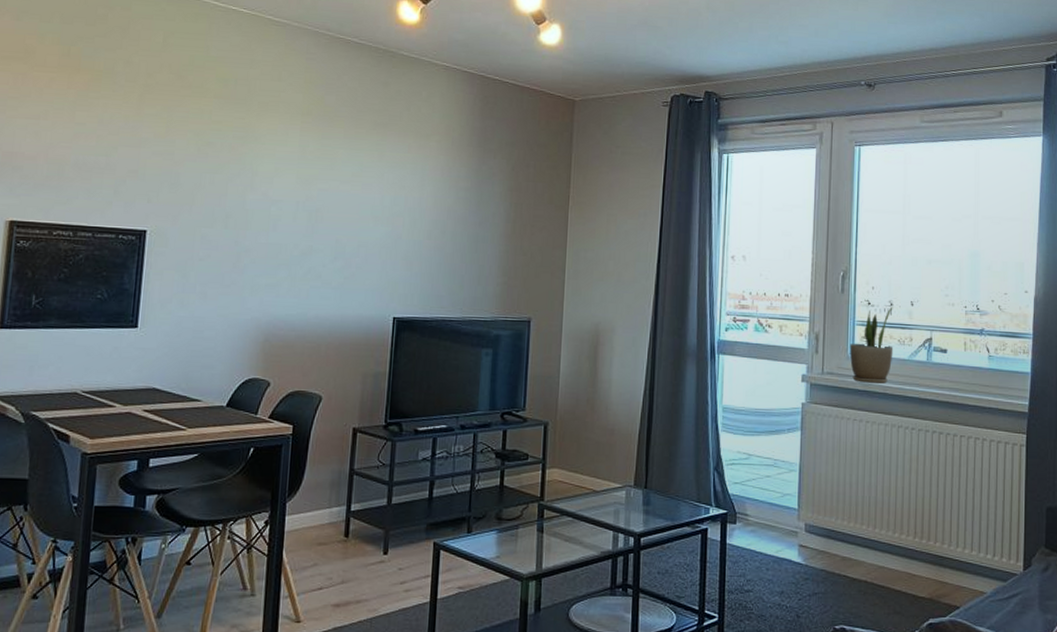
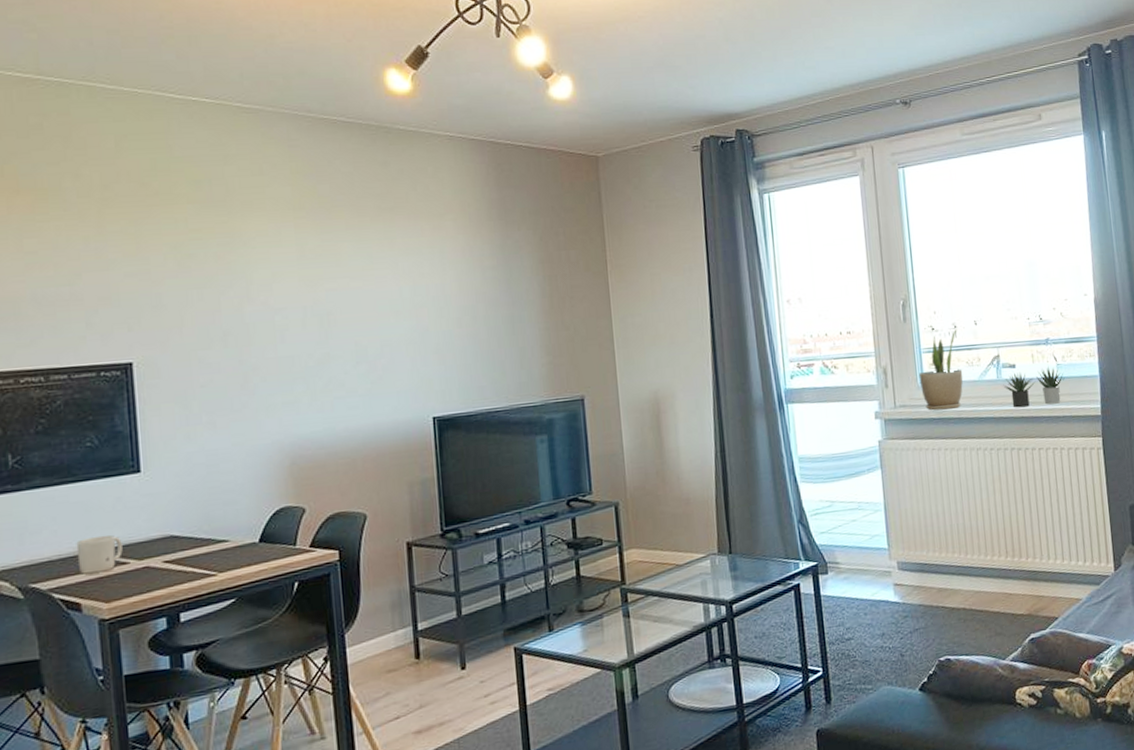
mug: none [72,378,112,411] -> present [76,534,123,574]
succulent plant: none [932,356,995,394] -> present [1003,366,1065,408]

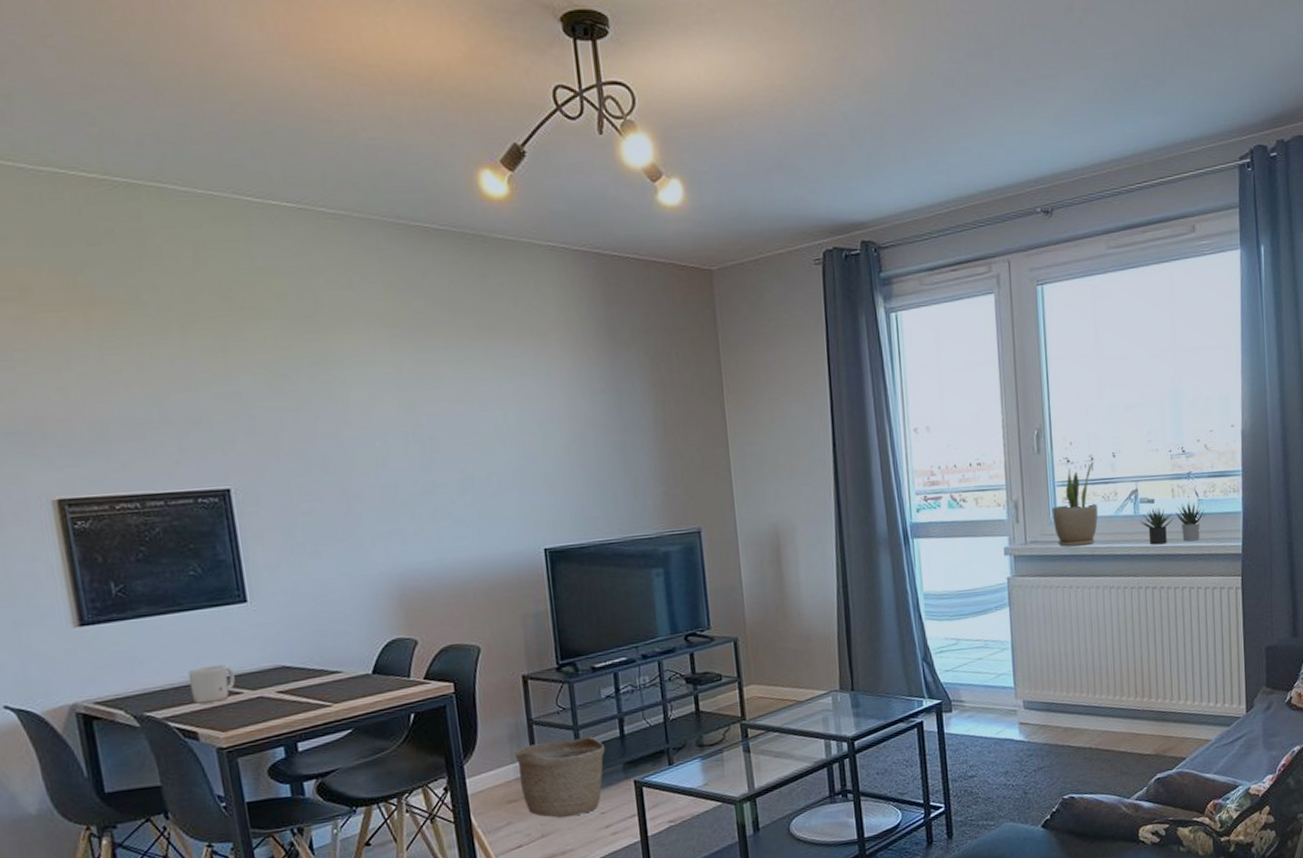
basket: none [396,603,487,688] -> present [514,736,606,818]

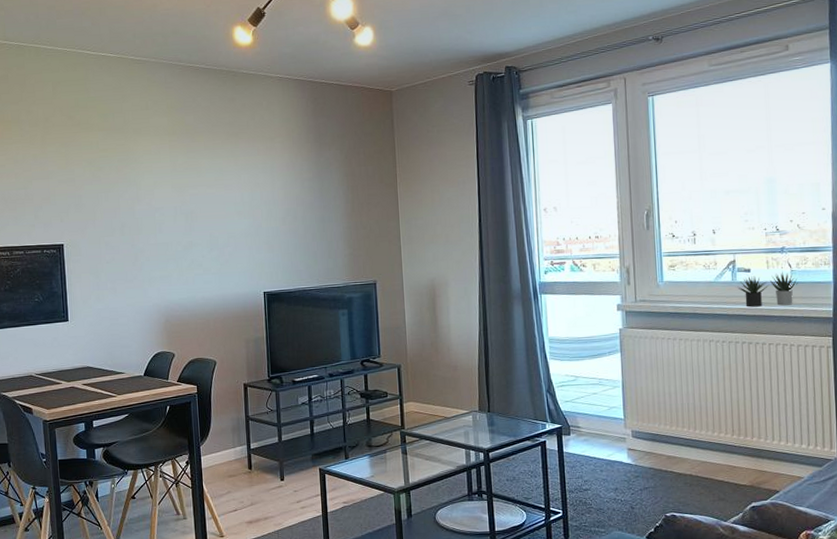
mug: present [187,664,235,704] -> none [29,363,57,389]
basket: present [514,736,606,818] -> none [235,432,300,492]
potted plant: present [1051,461,1099,548] -> none [658,236,700,307]

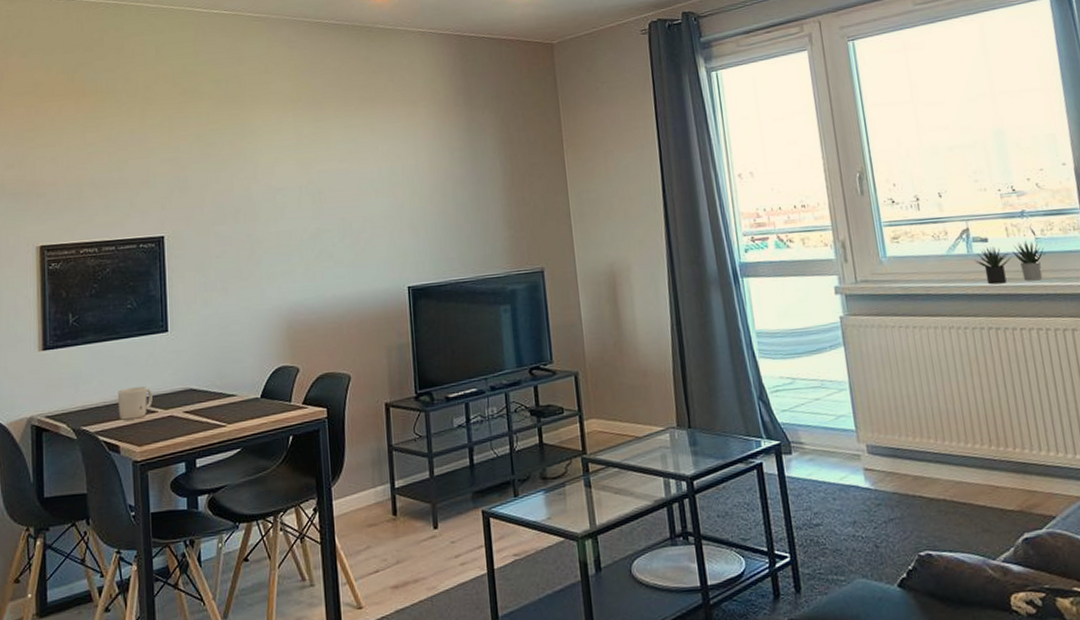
mug: none [29,363,57,389] -> present [117,386,153,420]

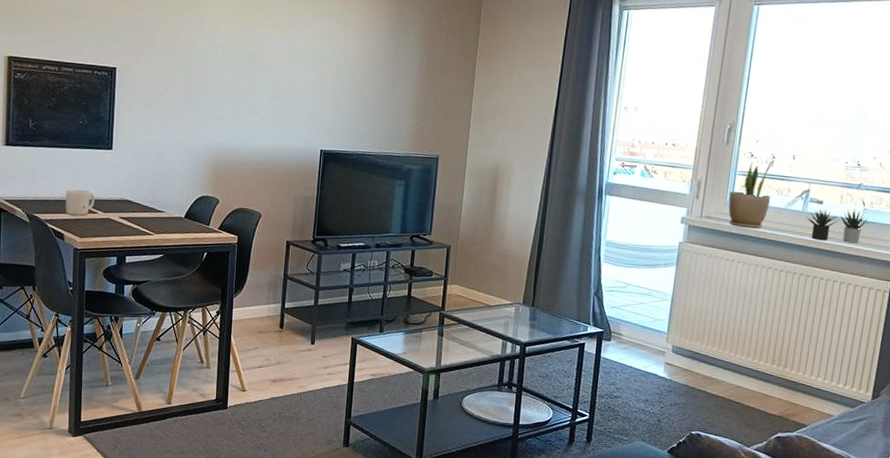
potted plant: none [880,201,930,287] -> present [728,159,775,230]

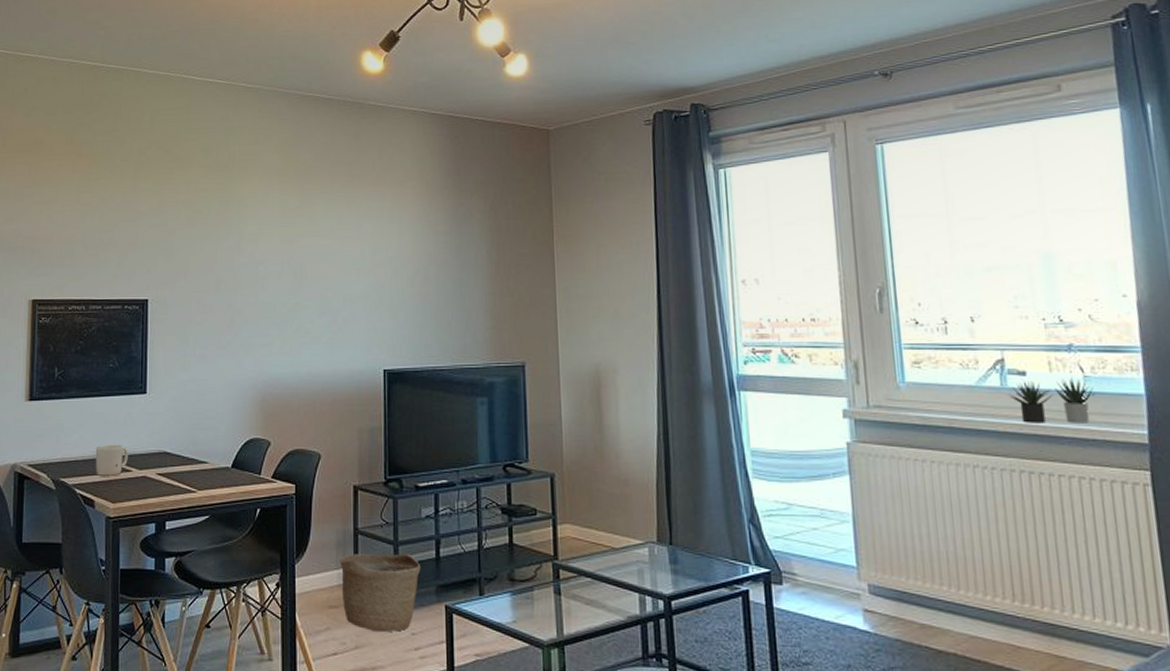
basket: none [270,293,336,354] -> present [340,553,421,633]
potted plant: present [728,159,775,230] -> none [898,325,956,417]

